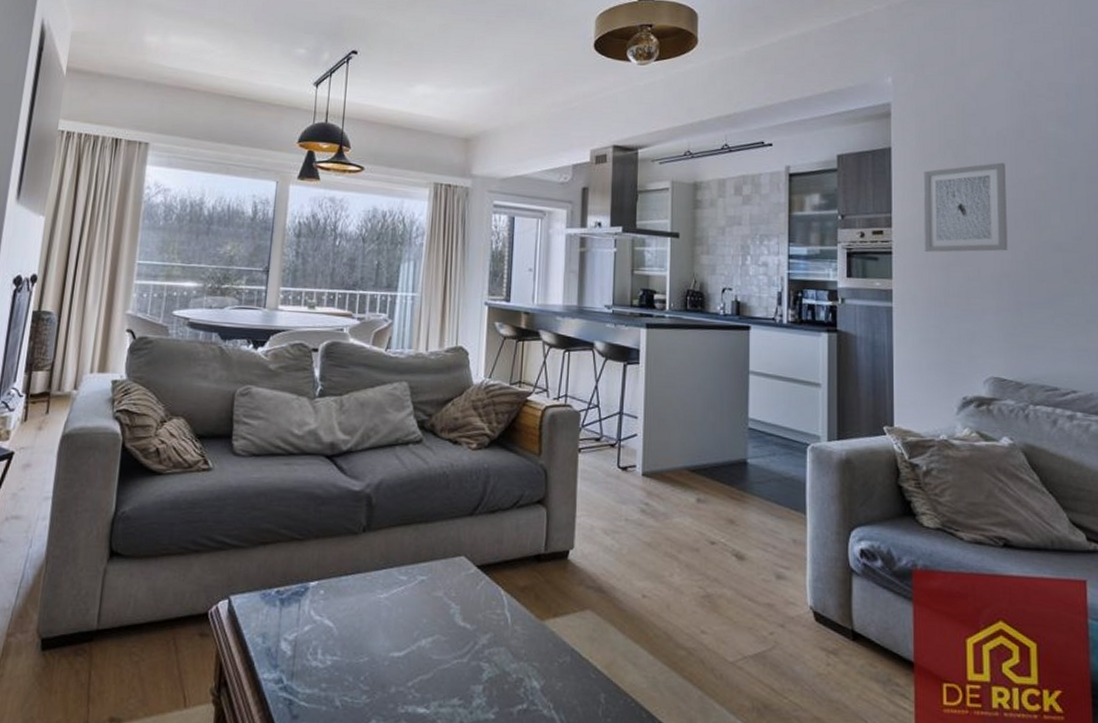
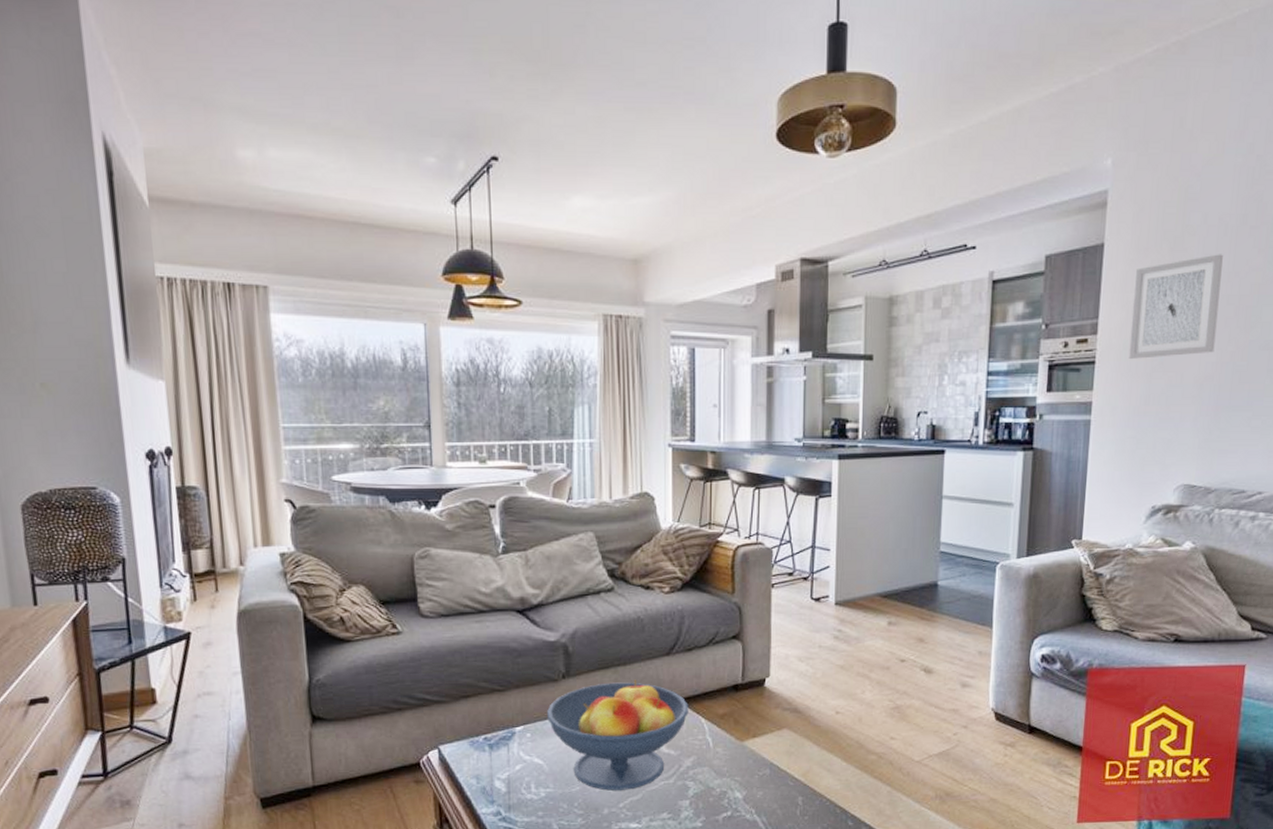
fruit bowl: none [342,539,488,667] -> present [546,679,688,791]

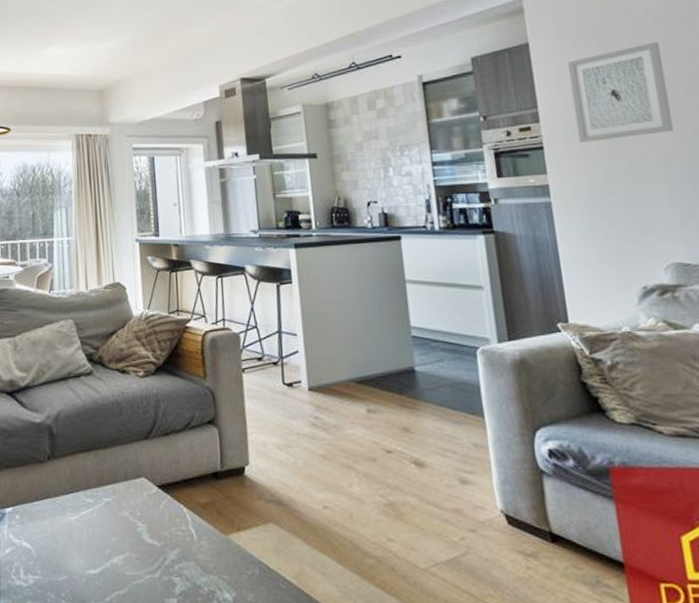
fruit bowl: present [546,679,688,791] -> none [33,463,170,583]

